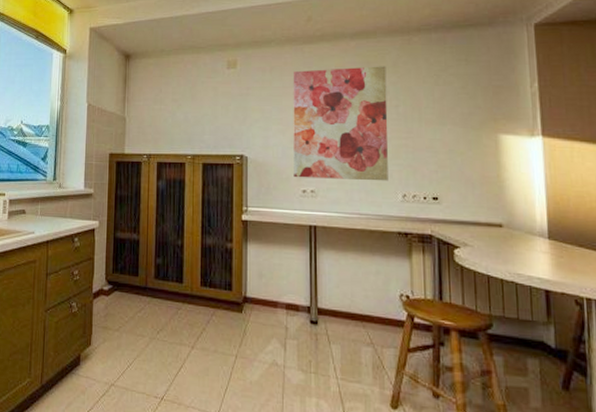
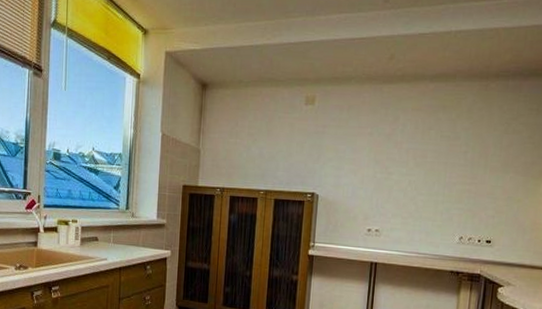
wall art: present [293,66,388,181] -> none [361,110,461,224]

